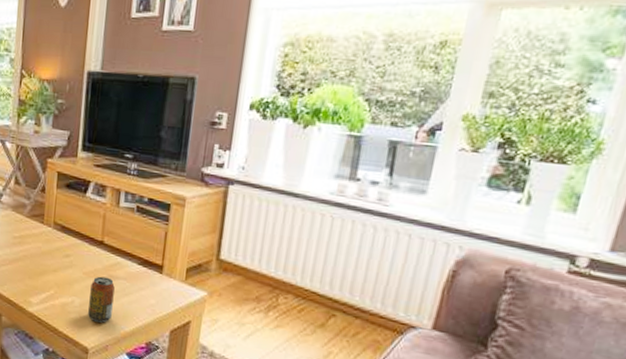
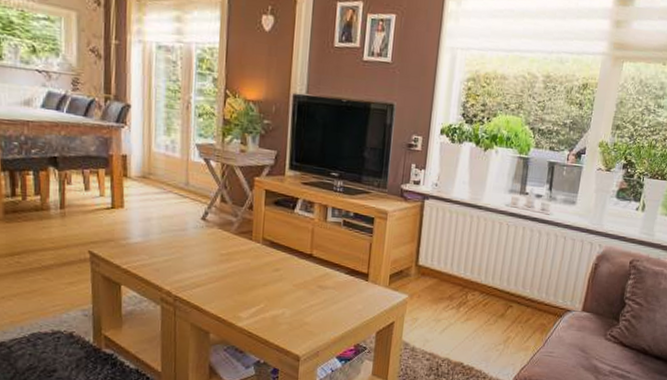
beverage can: present [88,276,115,323] -> none [299,287,324,331]

